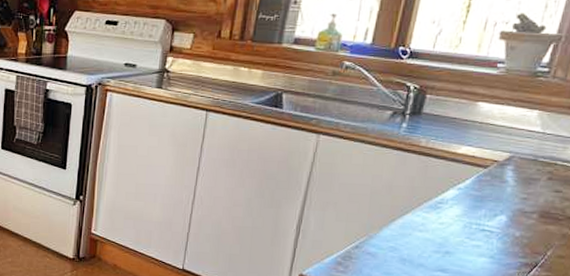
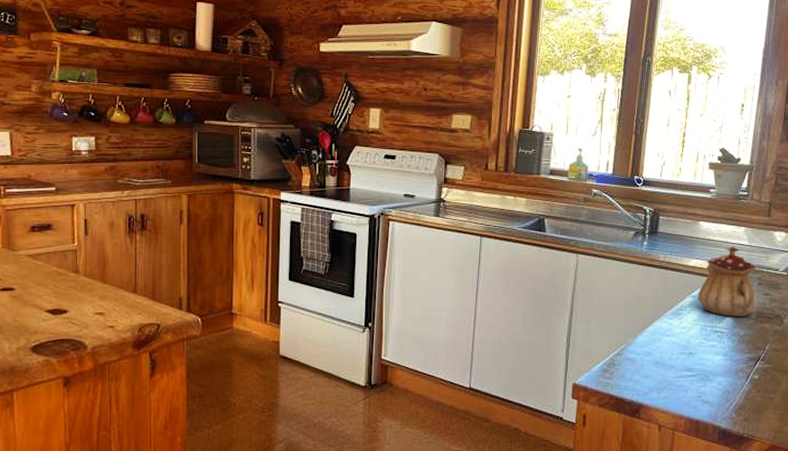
teapot: none [464,133,550,215] -> present [698,246,757,317]

